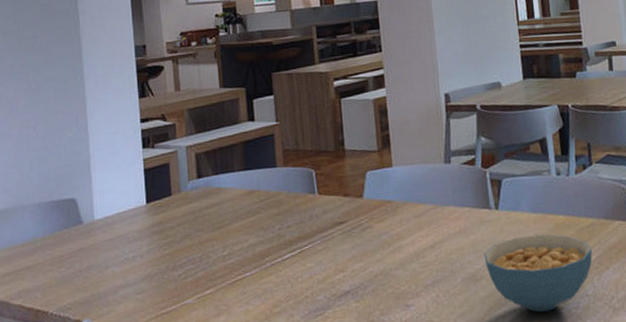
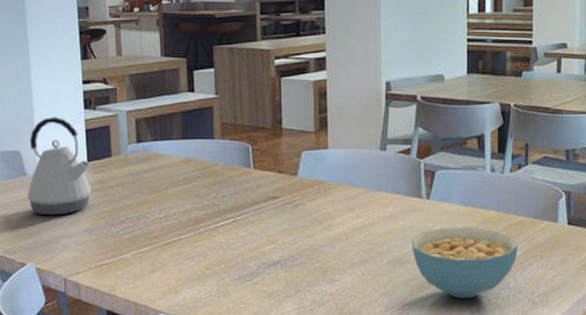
kettle: none [83,159,151,265] -> present [27,117,92,216]

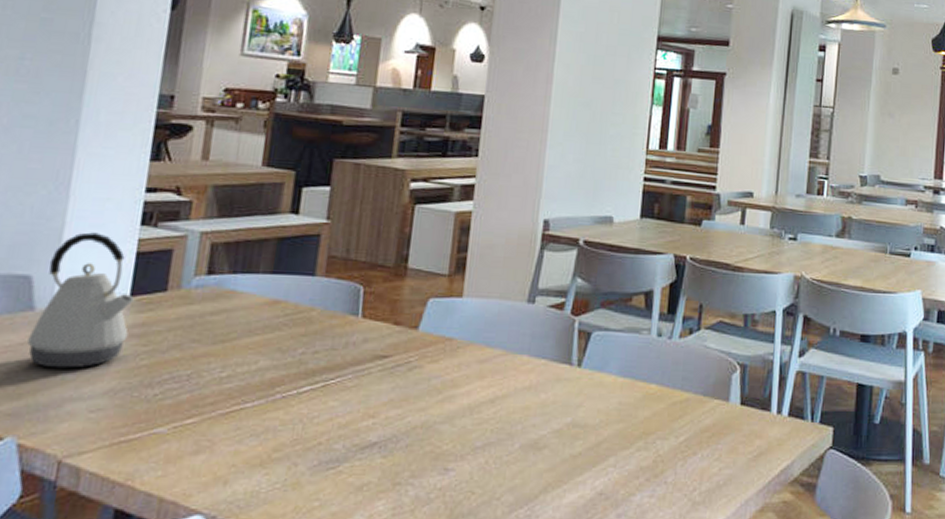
cereal bowl: present [411,227,518,298] -> none [552,403,681,496]

